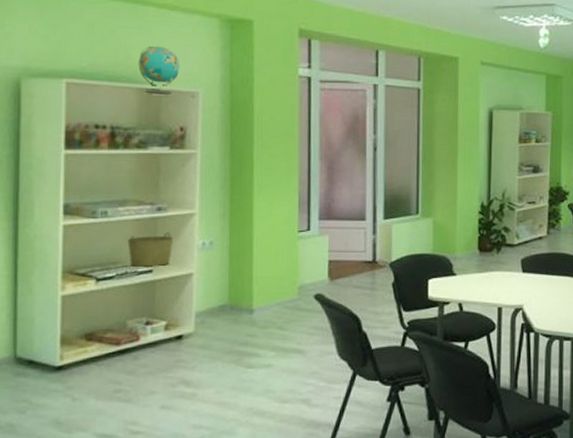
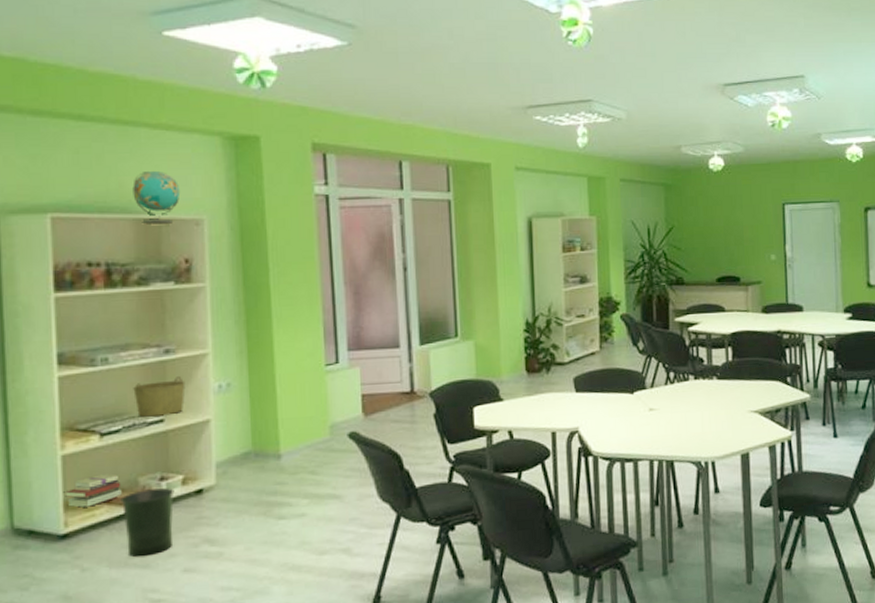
books: none [62,315,112,344] -> present [65,474,122,508]
waste bin: none [110,332,158,391] -> present [120,488,175,557]

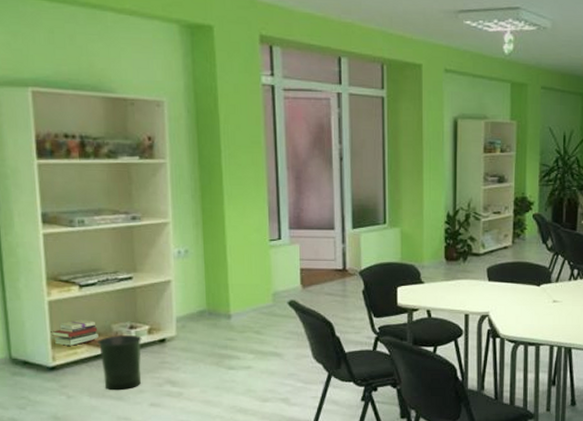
globe: present [132,170,181,225] -> none [101,53,143,104]
basket: present [133,376,184,418] -> none [106,241,149,275]

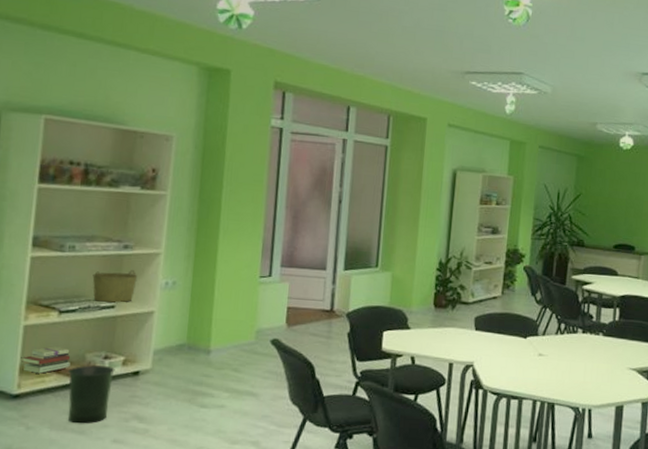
basket: none [106,241,149,275] -> present [92,270,136,303]

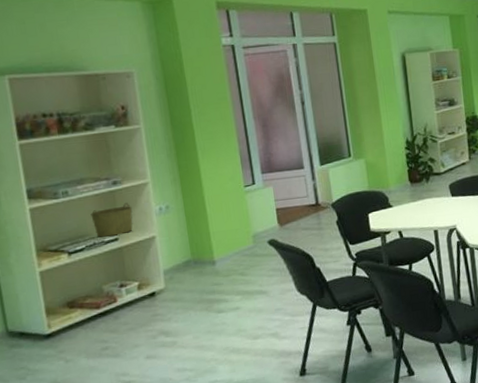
books: present [22,346,70,374] -> none [45,284,91,312]
waste bin: present [67,365,115,423] -> none [90,293,135,349]

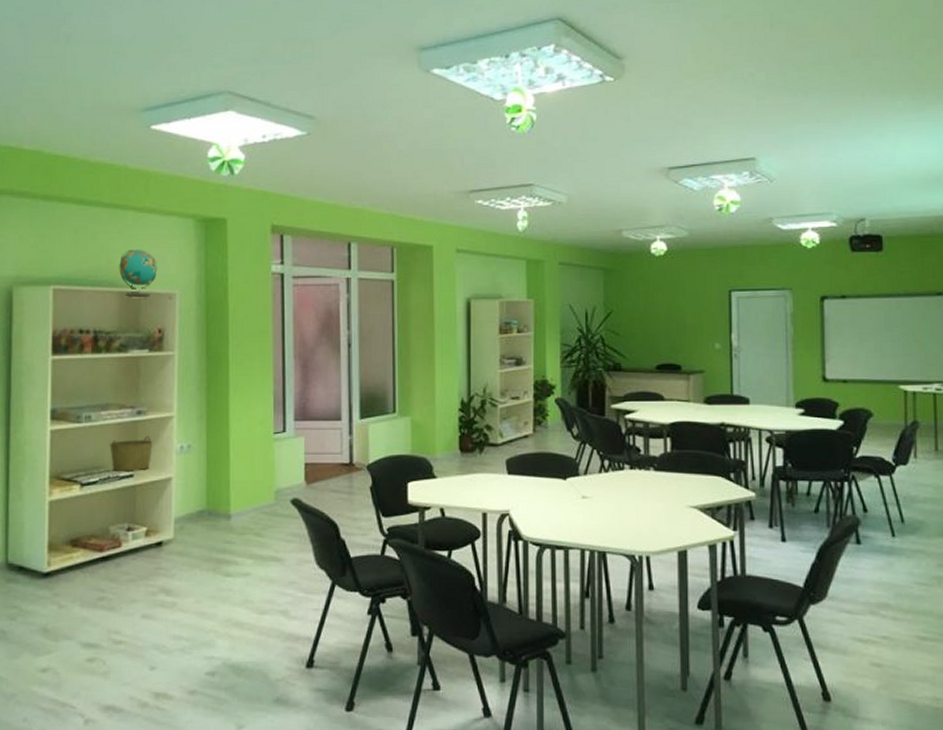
globe: none [72,34,112,80] -> present [119,249,158,297]

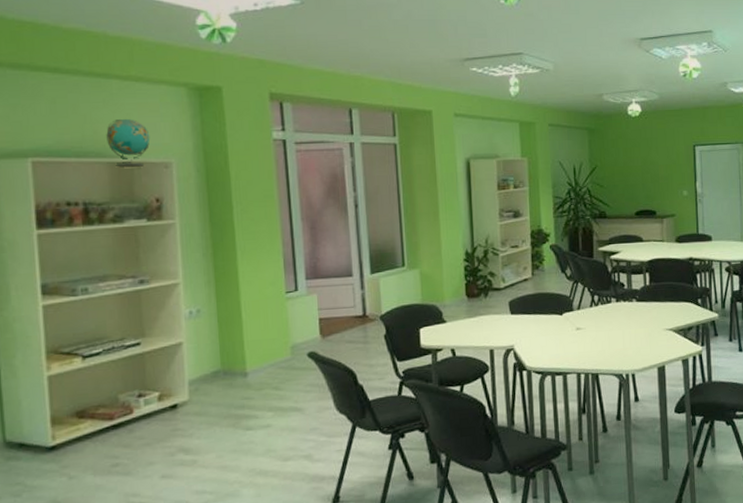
basket: present [110,436,152,473] -> none [111,304,158,342]

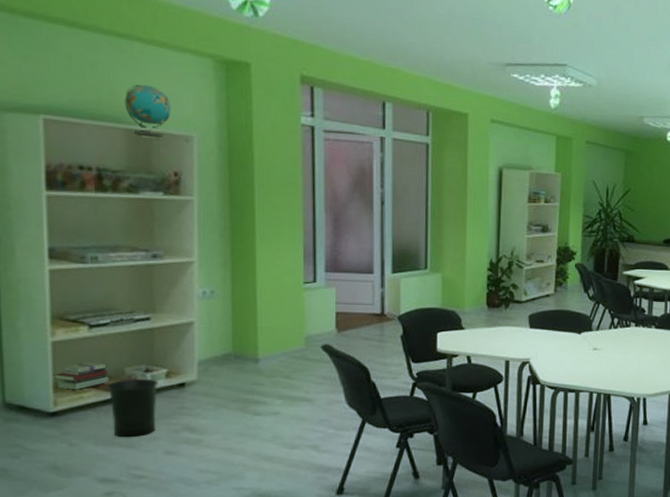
books: none [51,392,104,422] -> present [54,362,109,390]
waste bin: none [103,404,152,465] -> present [107,379,159,437]

